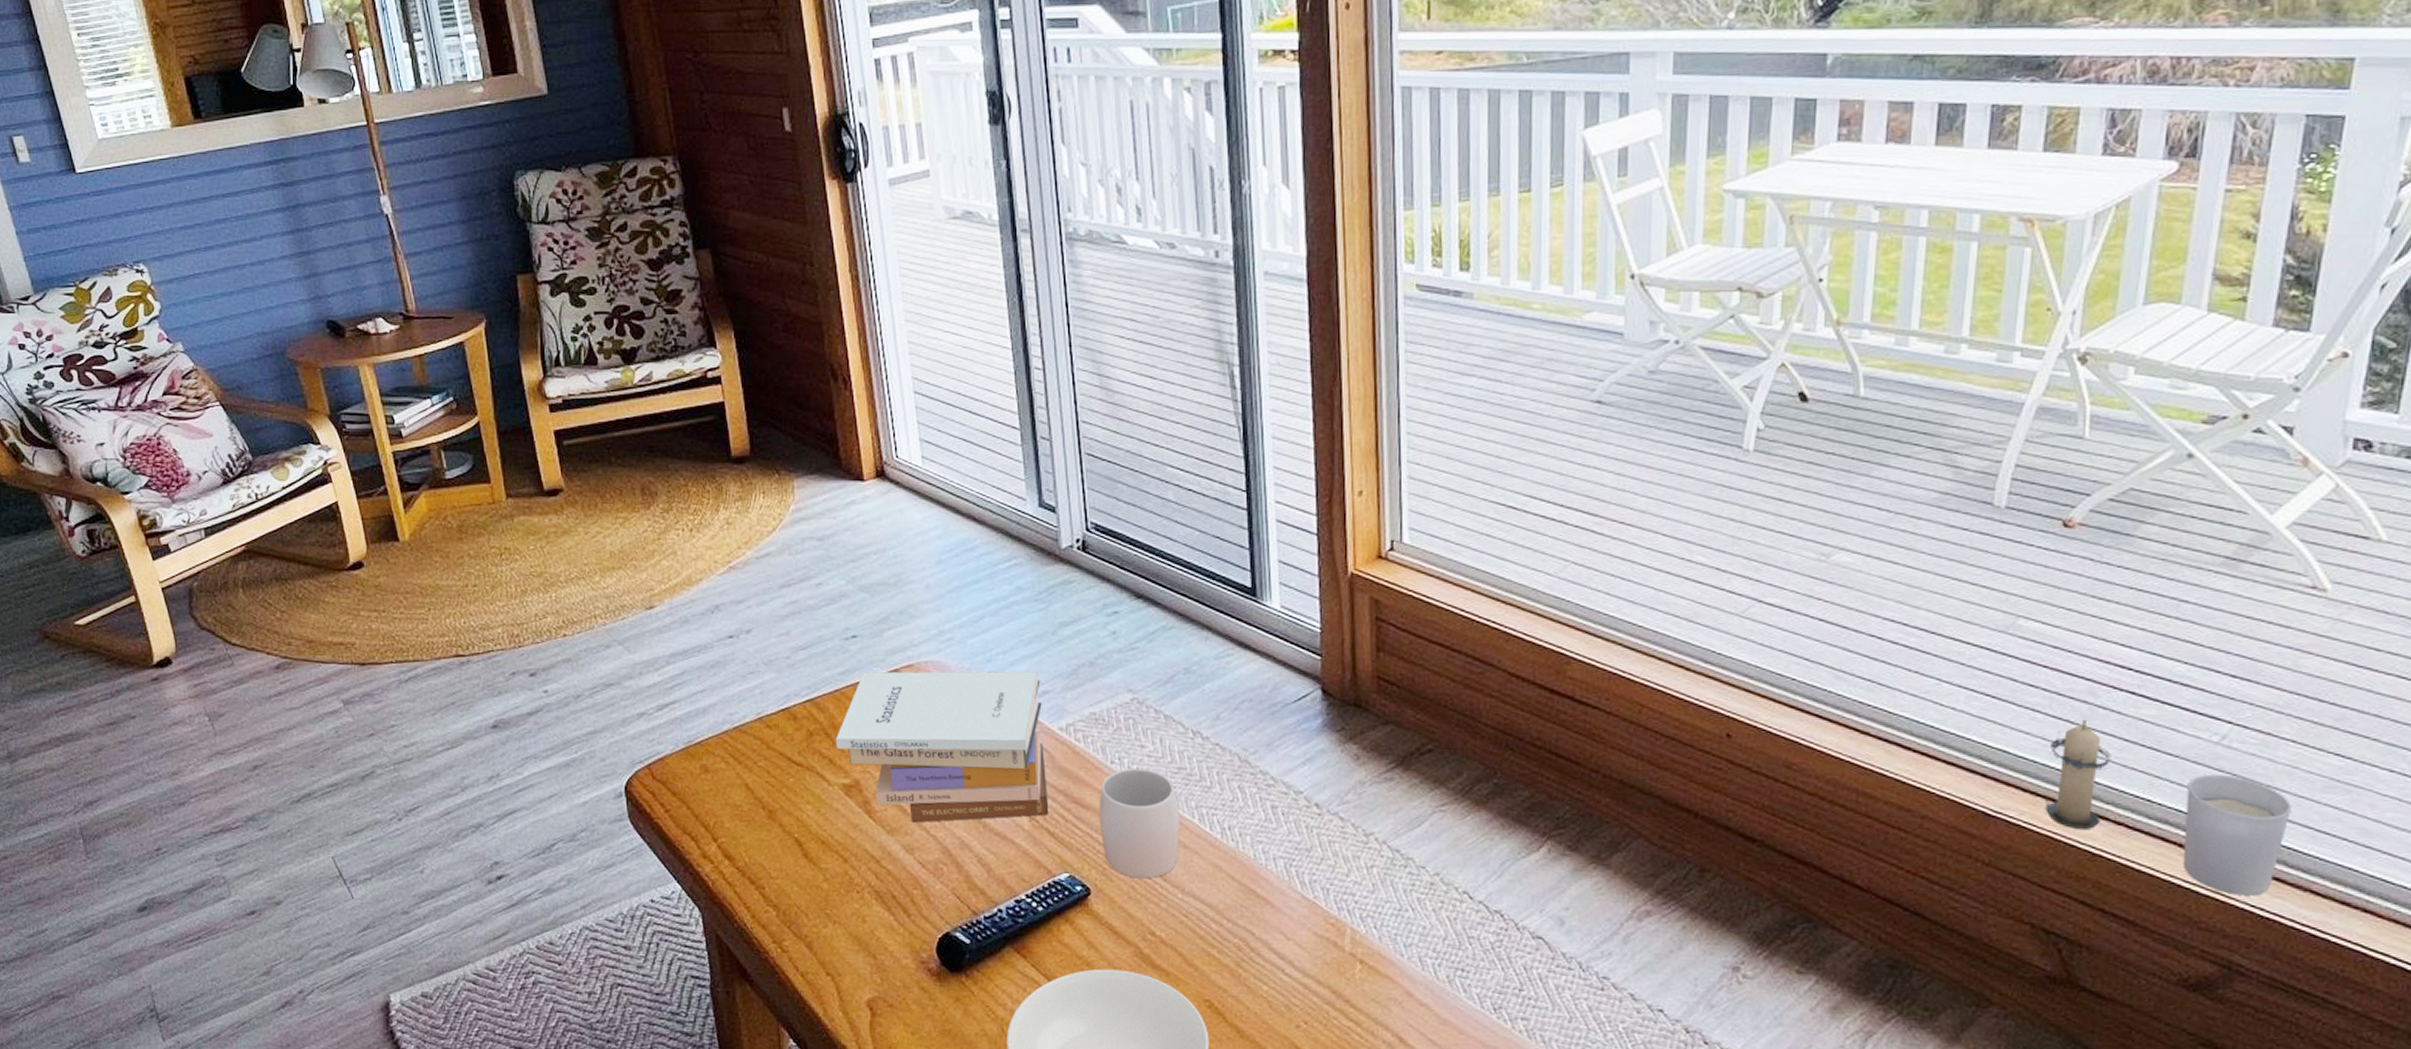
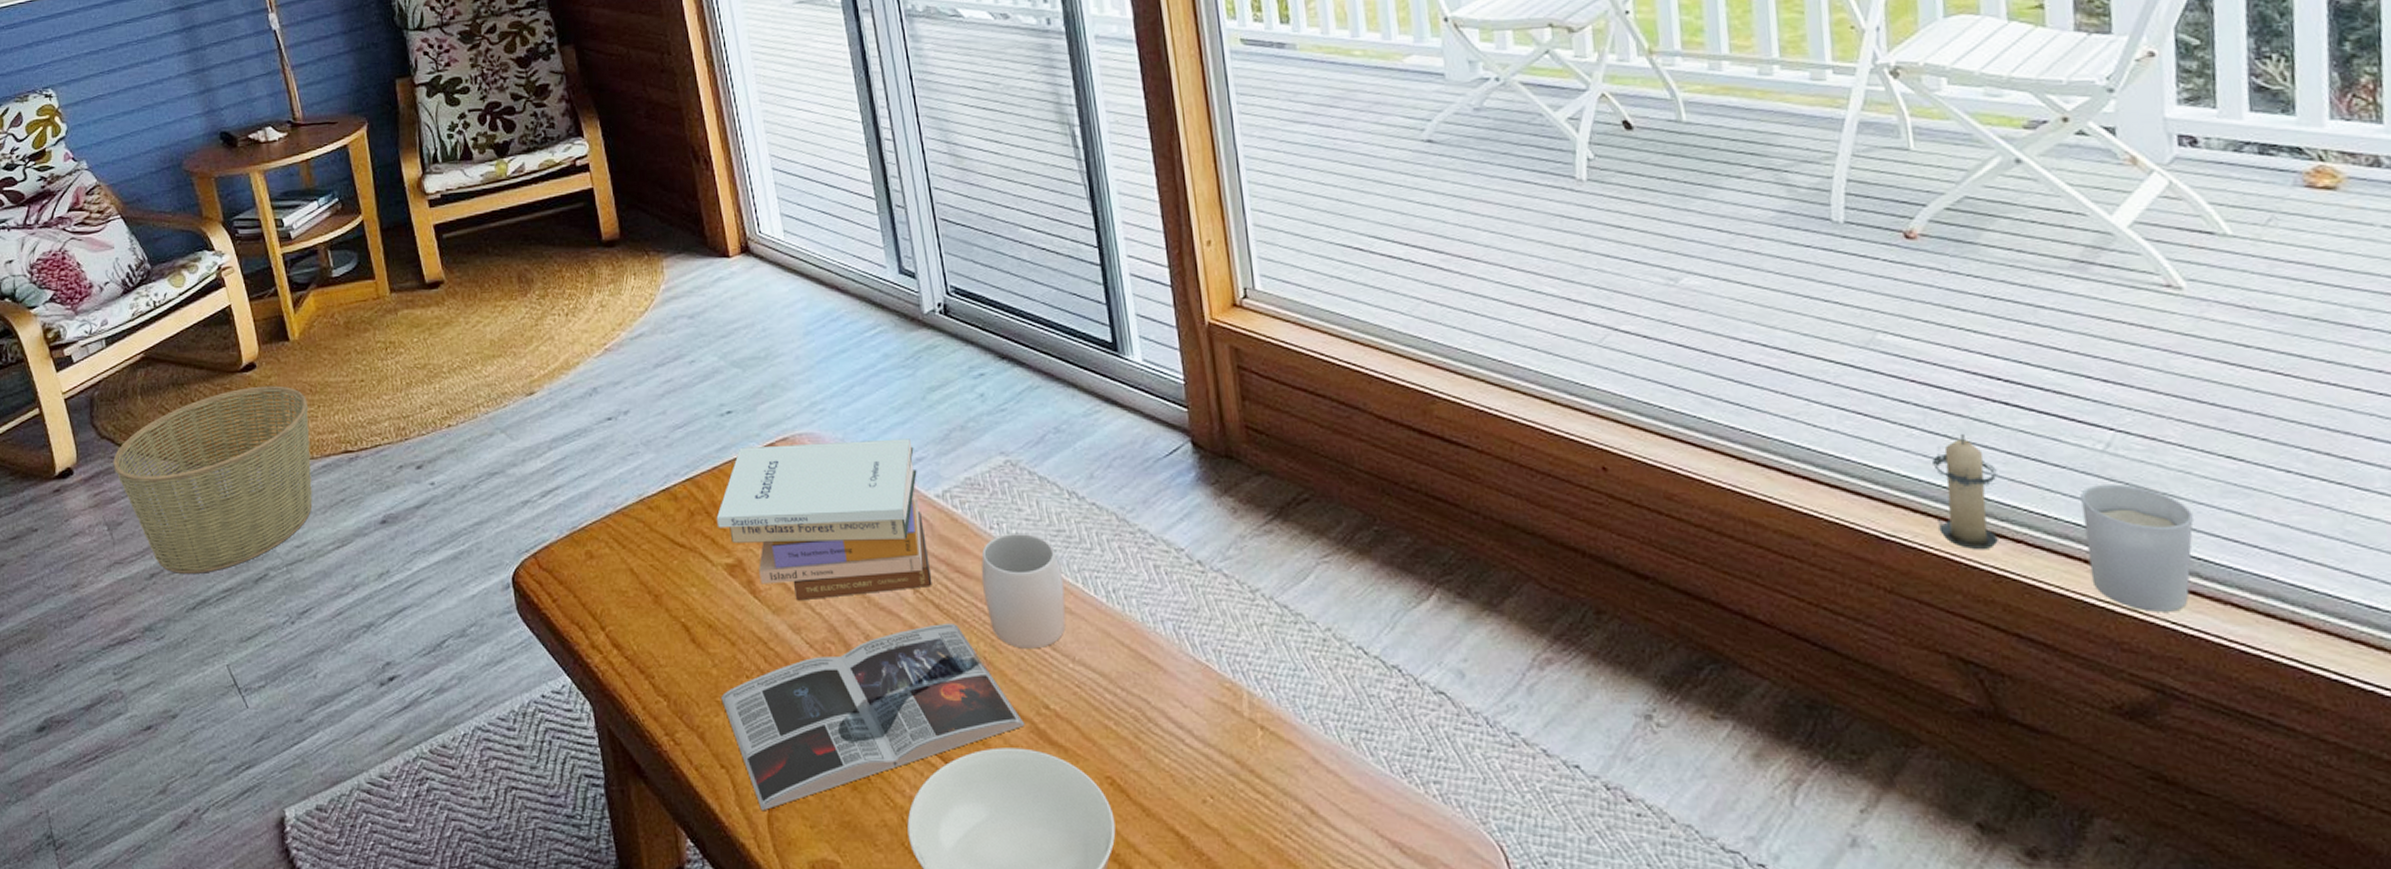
basket: none [214,585,421,768] -> present [113,385,313,573]
magazine: none [830,851,1130,1017] -> present [721,624,1026,811]

